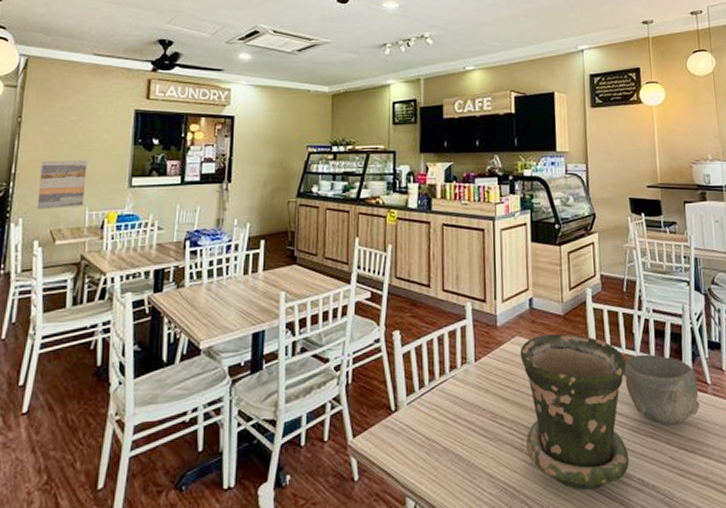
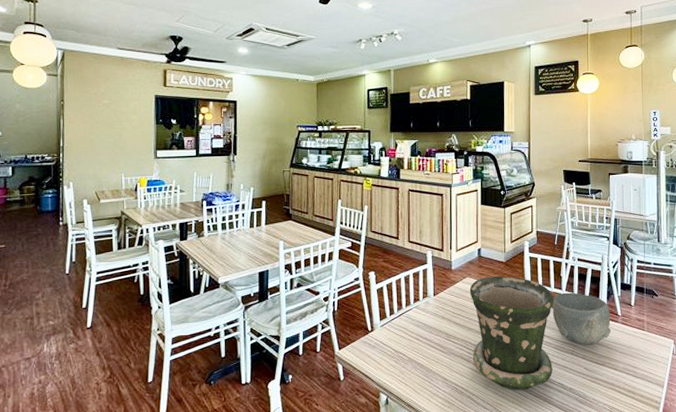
wall art: present [37,160,87,210] -> none [83,136,120,175]

